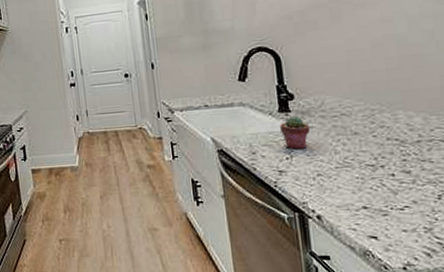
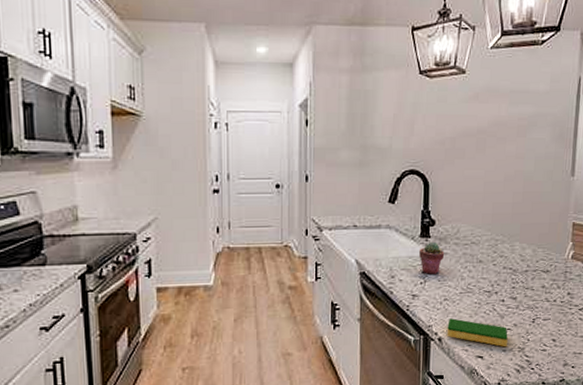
dish sponge: none [326,195,408,227] -> present [447,318,508,347]

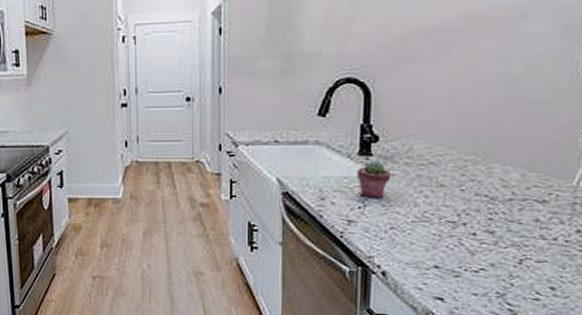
dish sponge: present [447,318,508,347] -> none [393,250,481,291]

